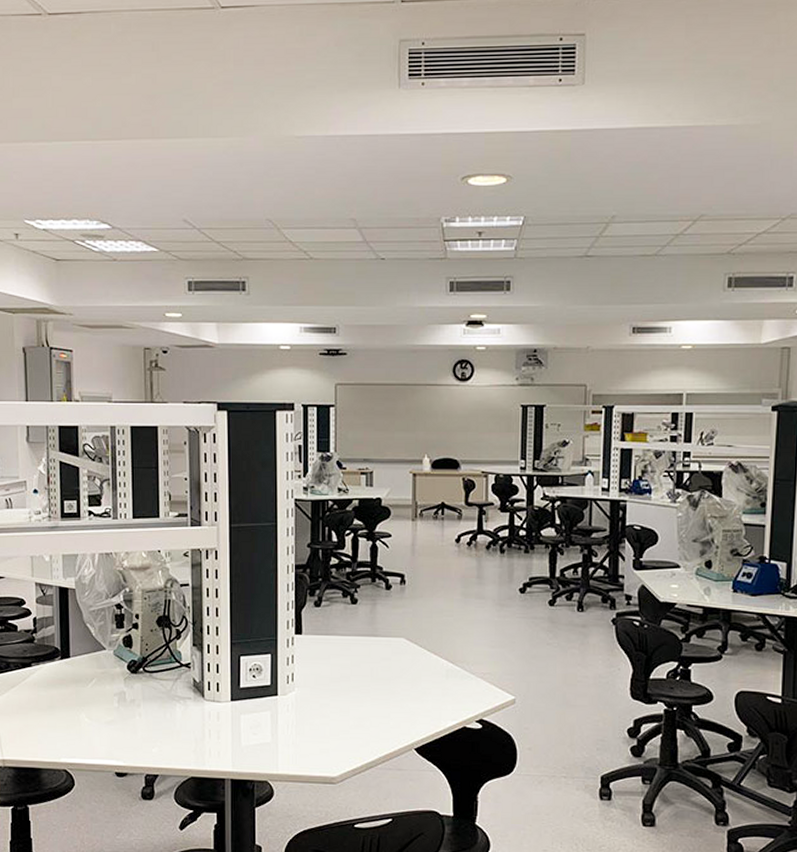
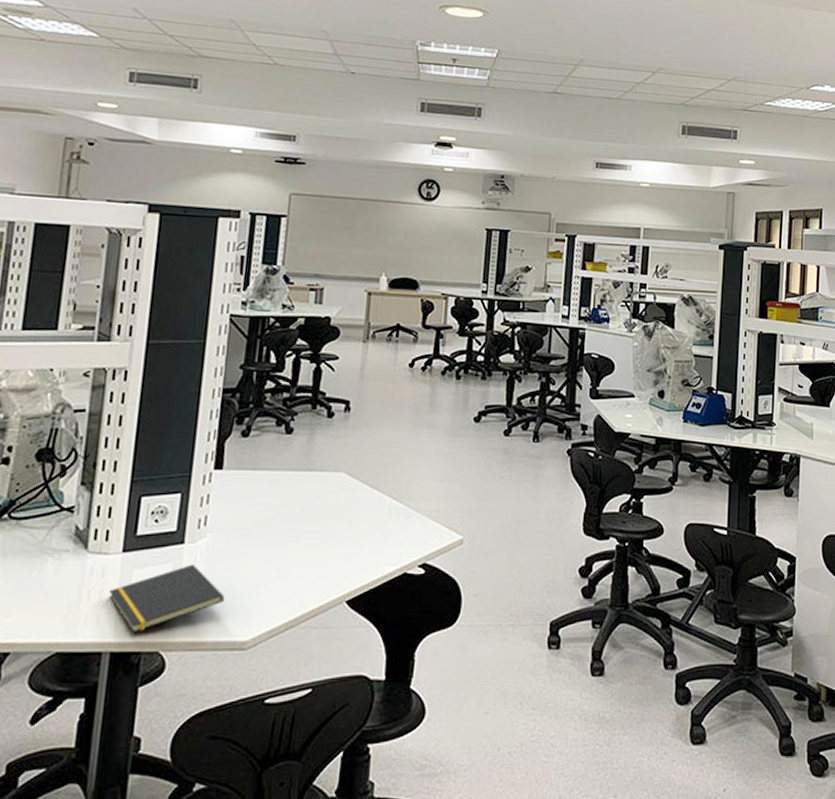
notepad: none [224,712,314,765] -> present [109,564,225,633]

